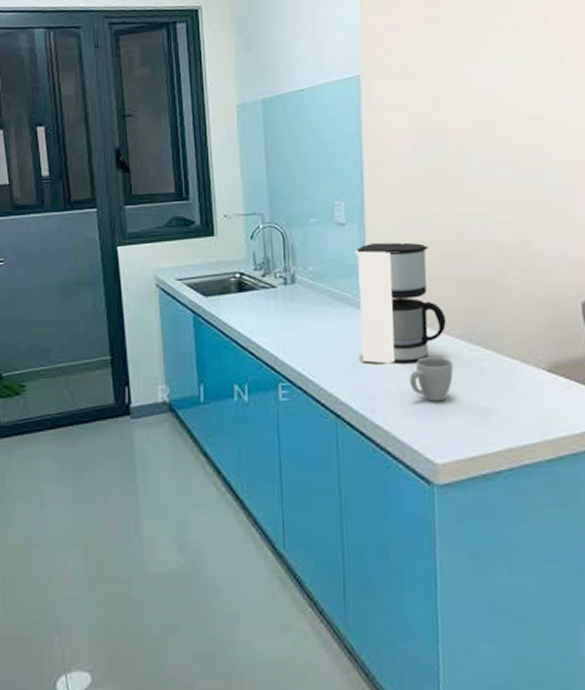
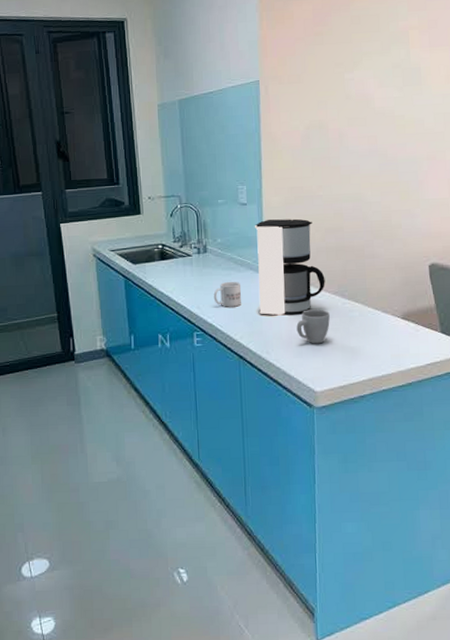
mug: none [303,319,339,352] -> present [213,281,242,307]

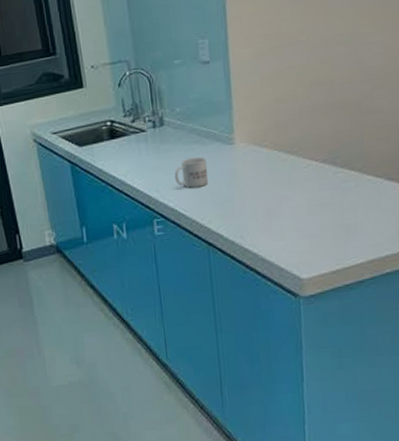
coffee maker: present [254,219,325,315] -> none [220,73,312,194]
mug: present [296,309,330,344] -> none [276,181,318,224]

